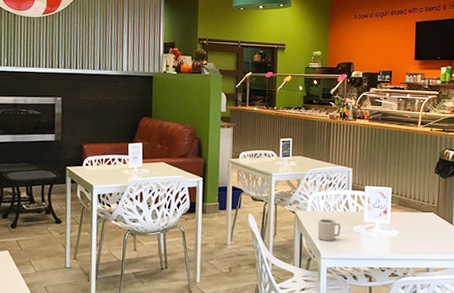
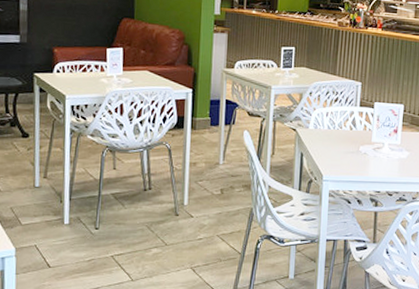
cup: present [317,219,341,242] -> none [320,138,346,163]

